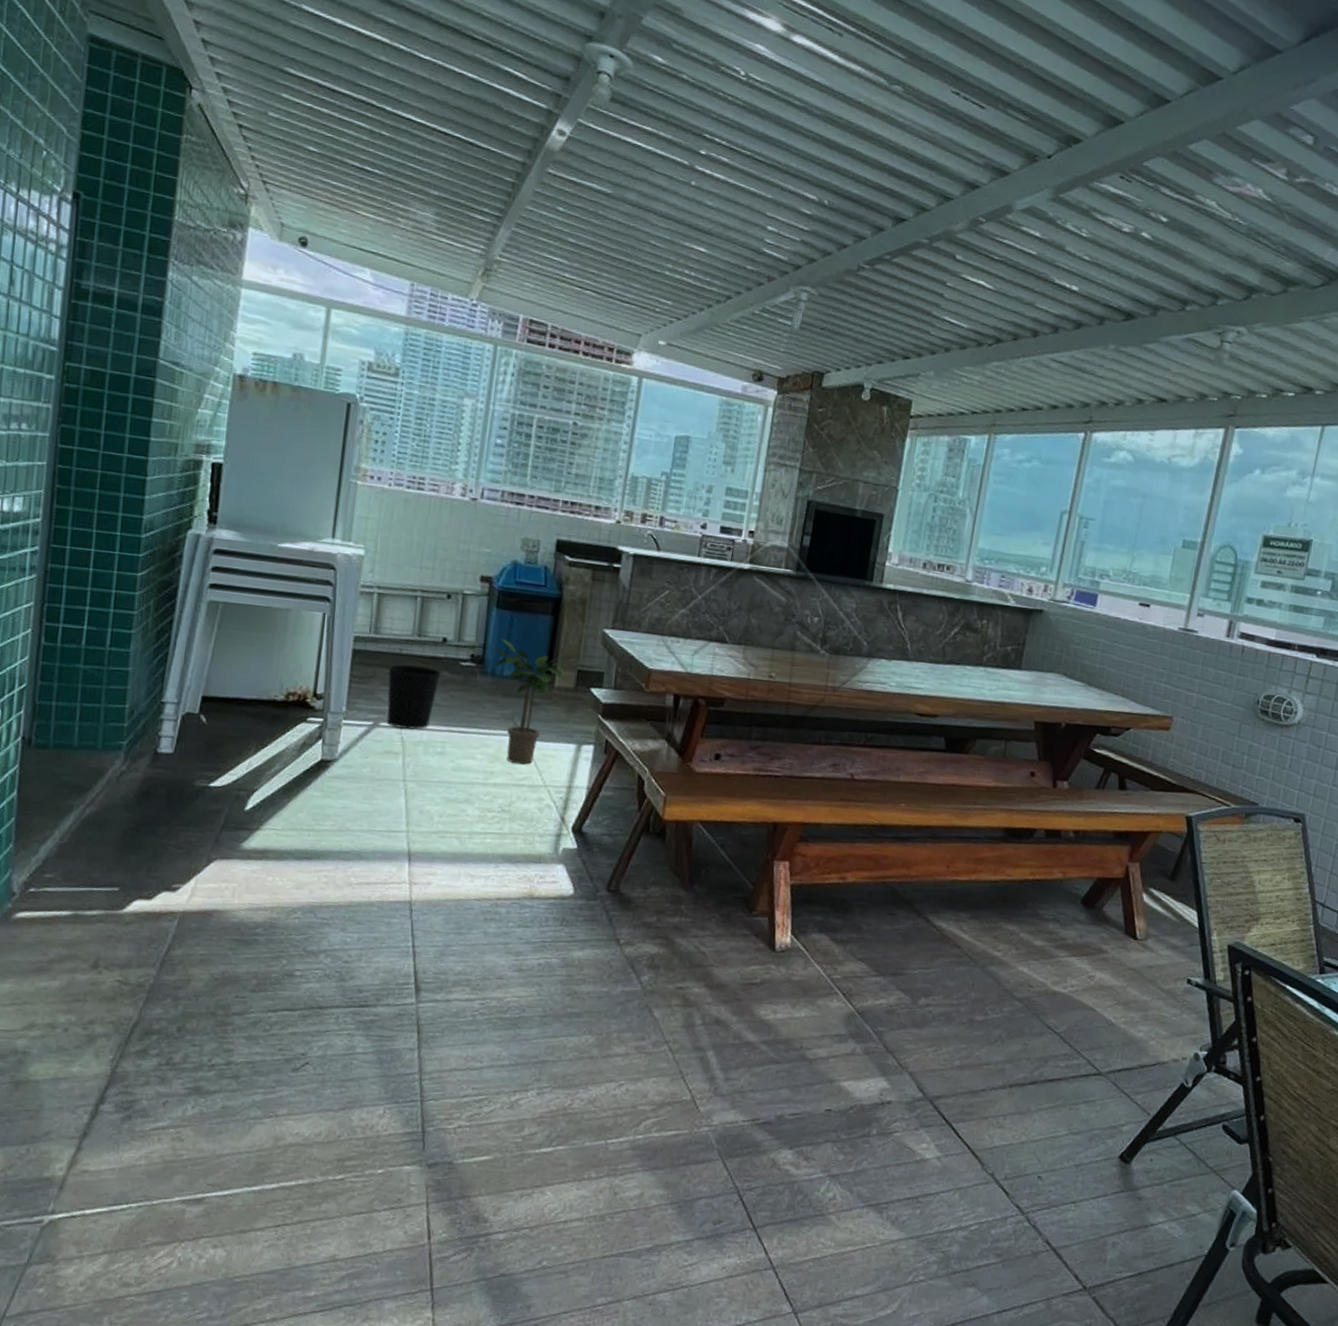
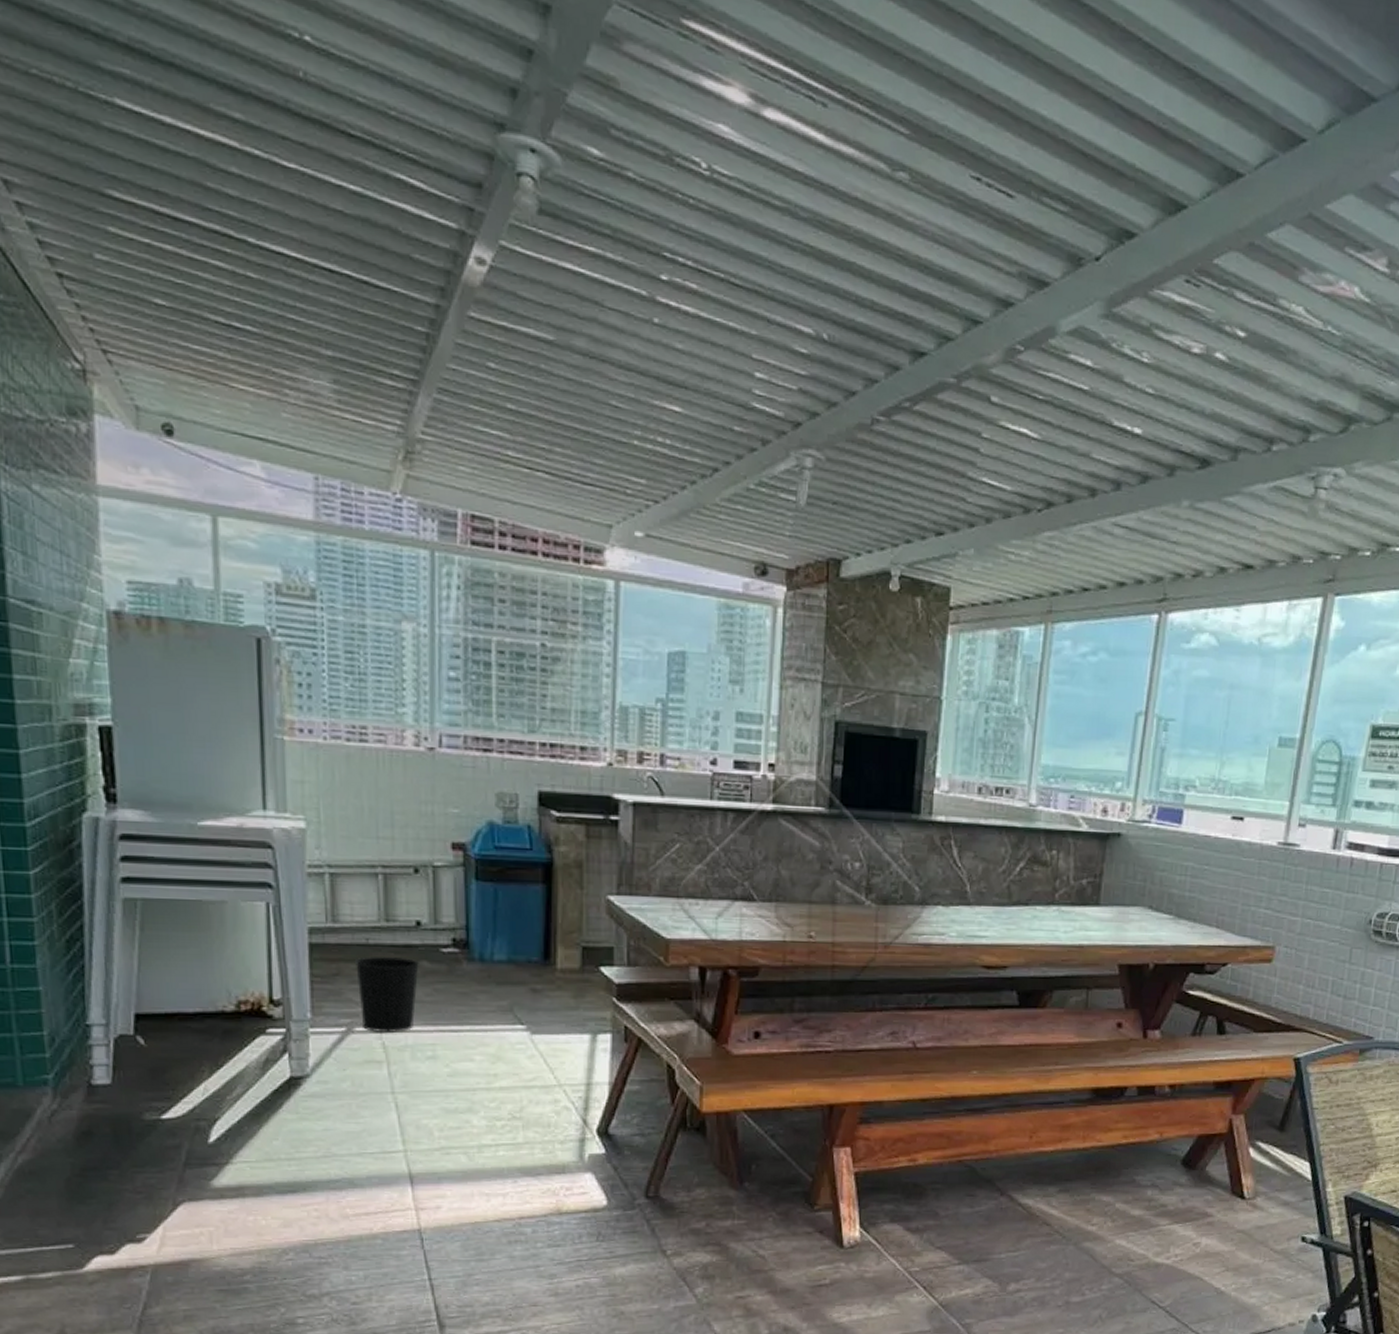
potted plant: present [490,638,570,765] -> none [475,916,572,1063]

